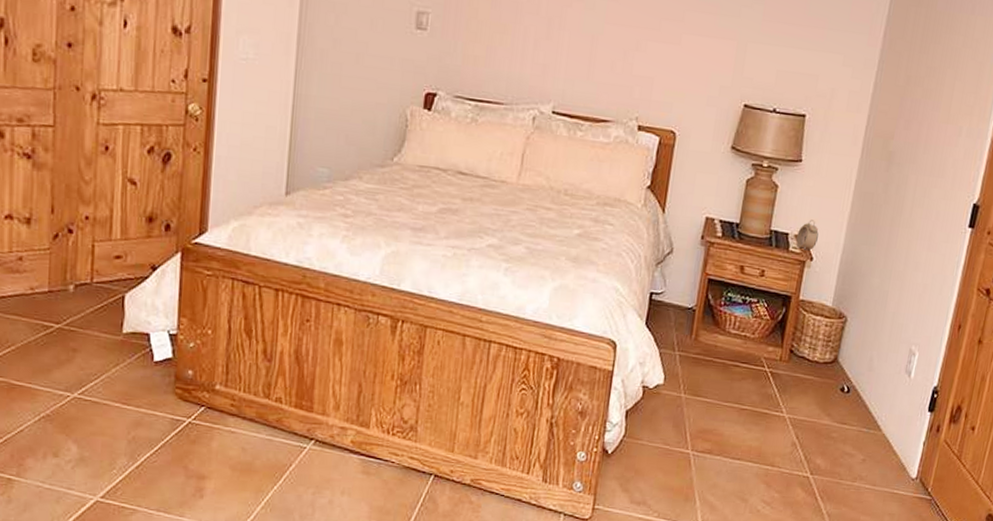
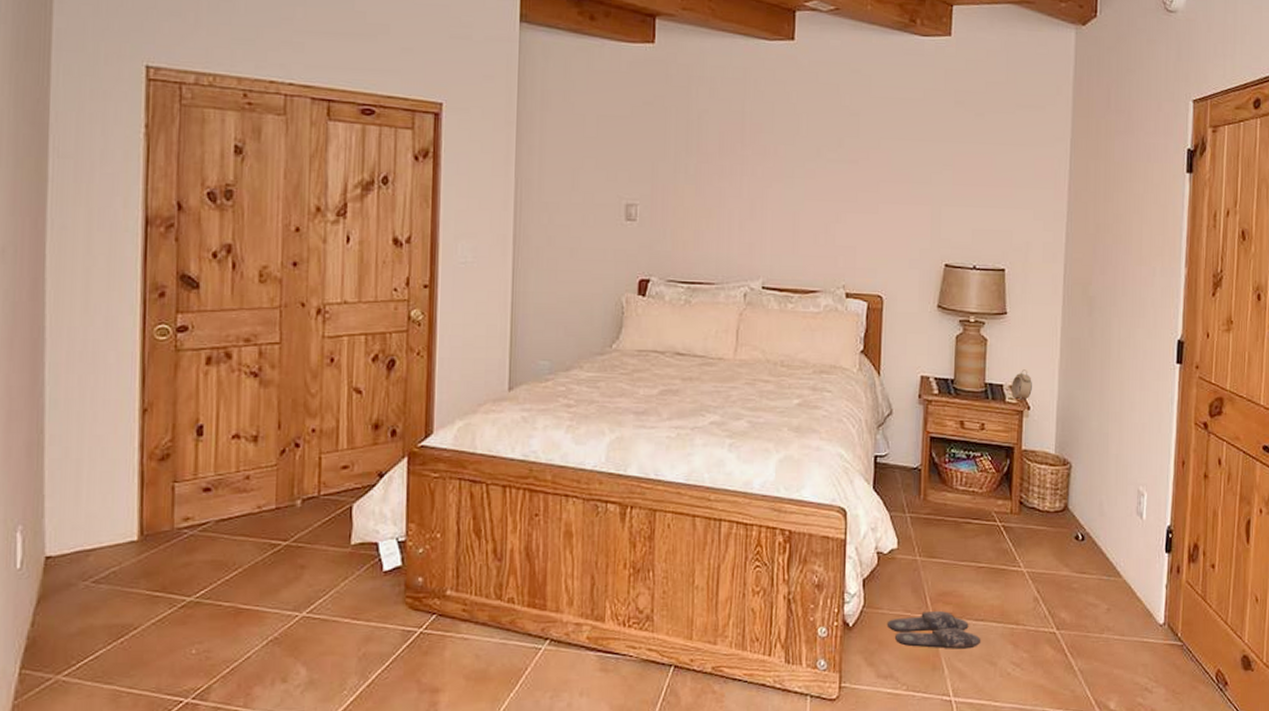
slippers: none [646,446,735,484] -> present [888,611,980,649]

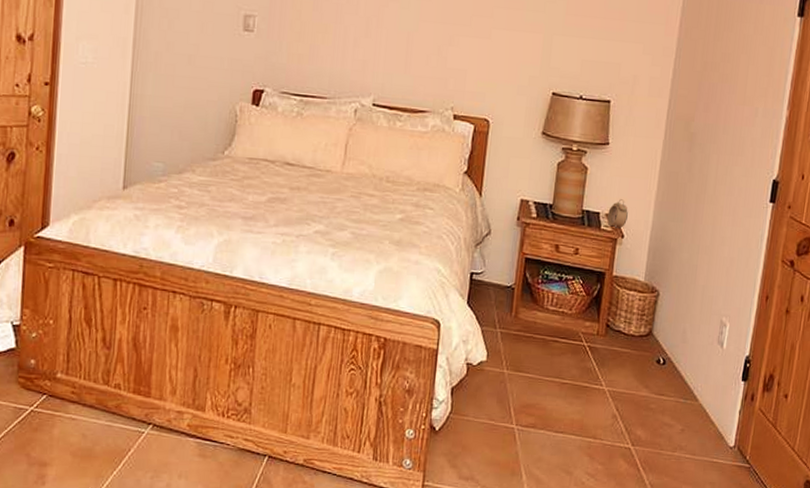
slippers: present [888,611,980,649] -> none [472,421,559,458]

